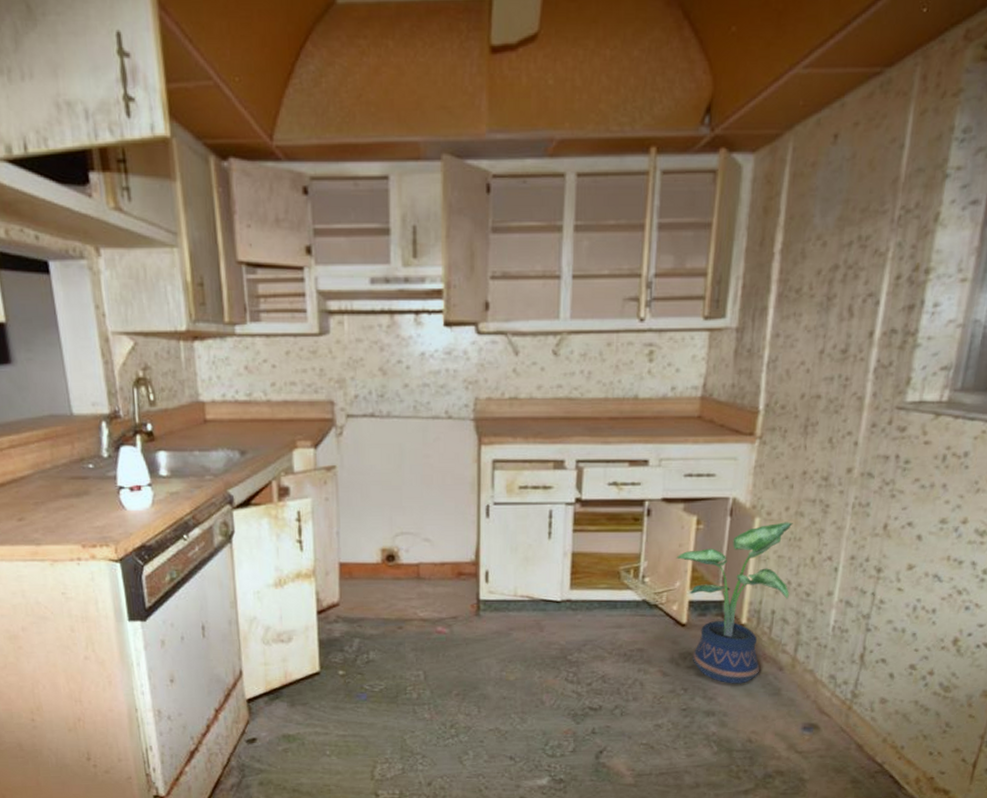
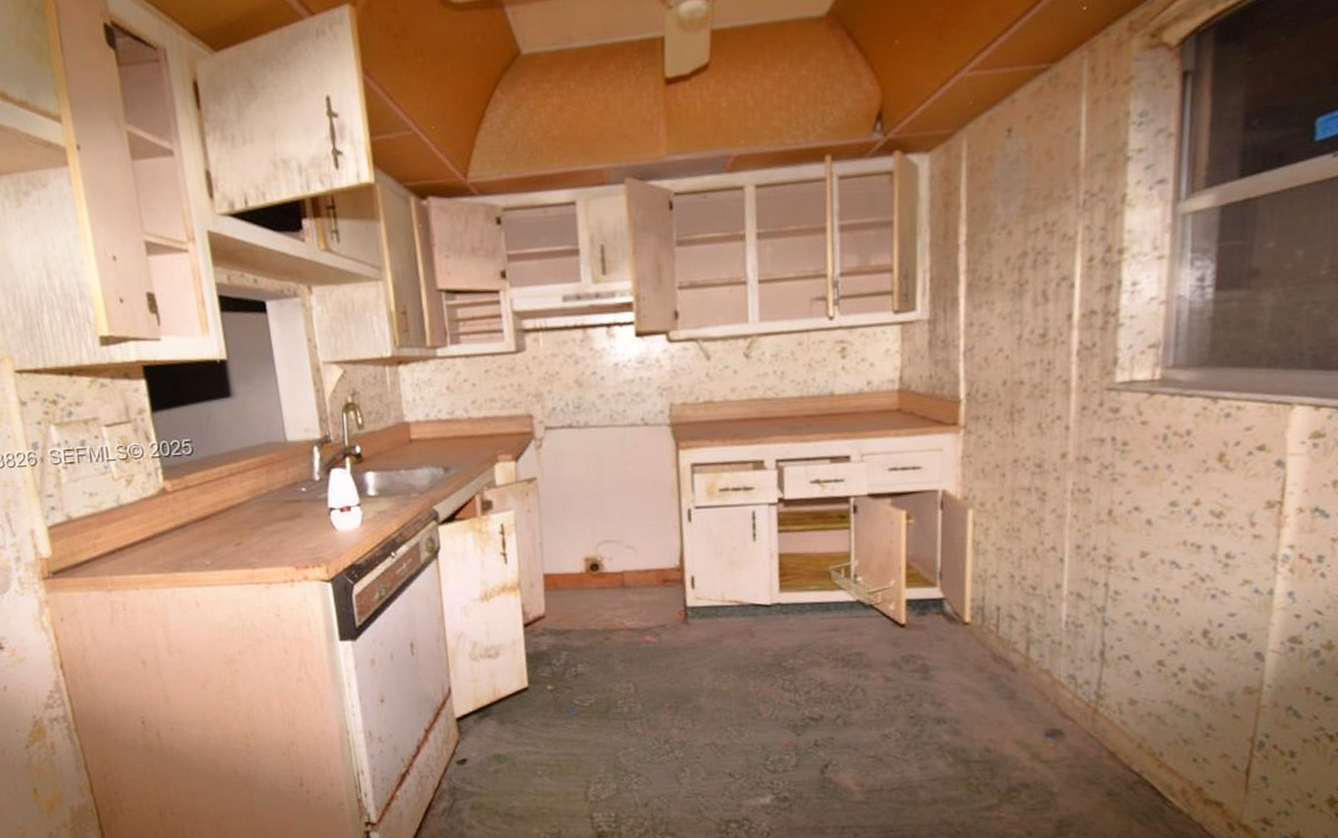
potted plant: present [676,522,793,684] -> none [888,512,1014,688]

